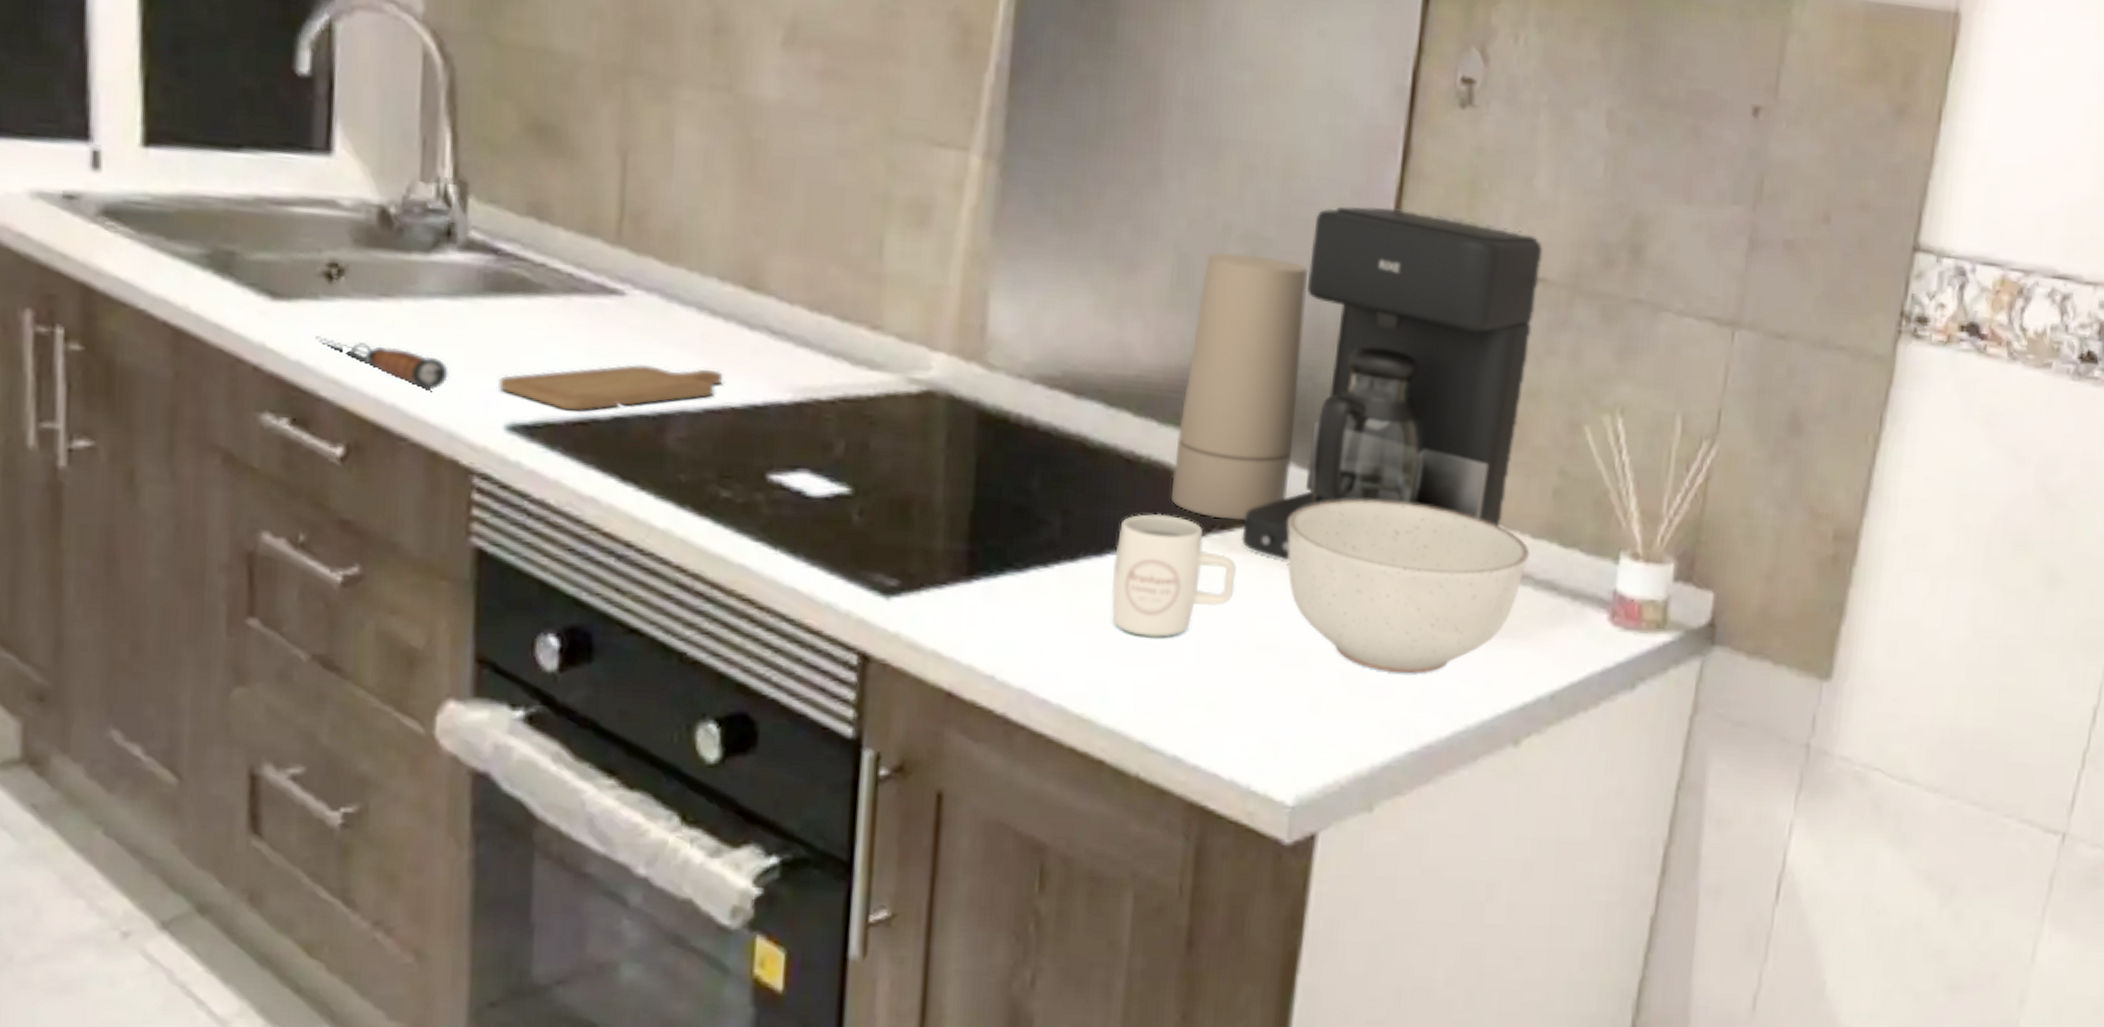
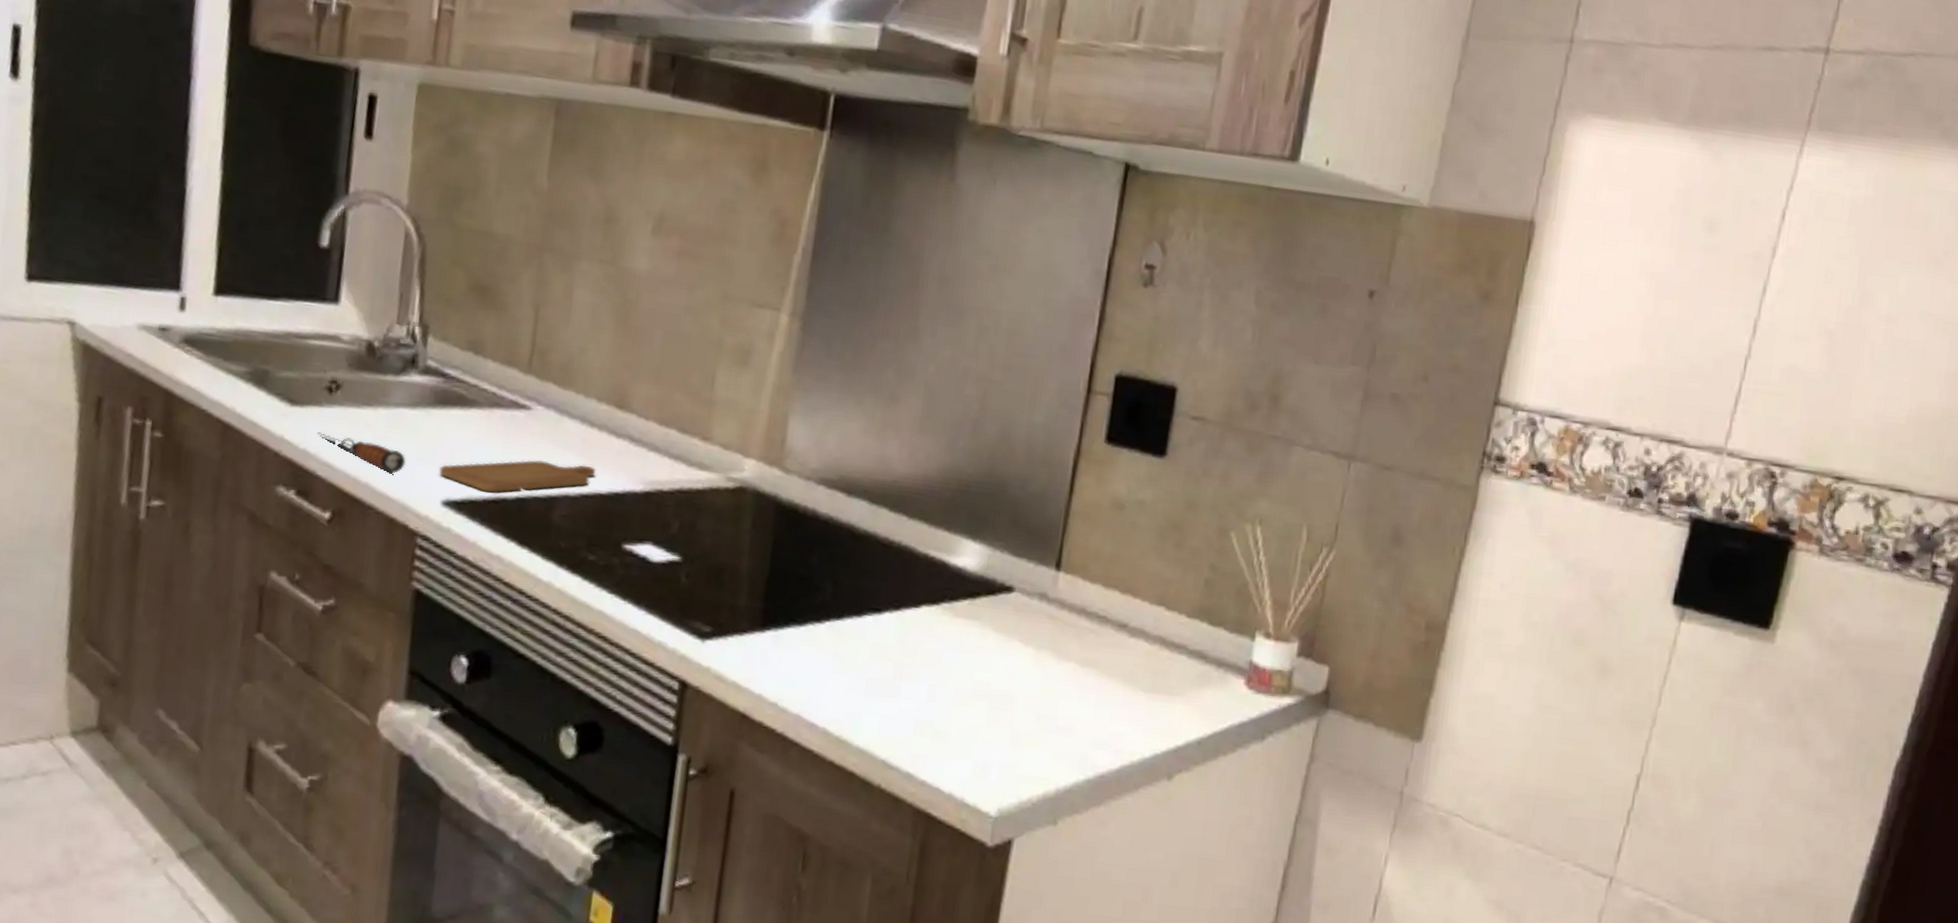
mug: present [1111,513,1238,638] -> none [866,586,962,681]
canister: present [1170,252,1309,521] -> none [914,391,1025,594]
coffee maker: present [1241,206,1543,560] -> none [966,358,1203,626]
bowl: present [1287,499,1530,674] -> none [999,581,1186,719]

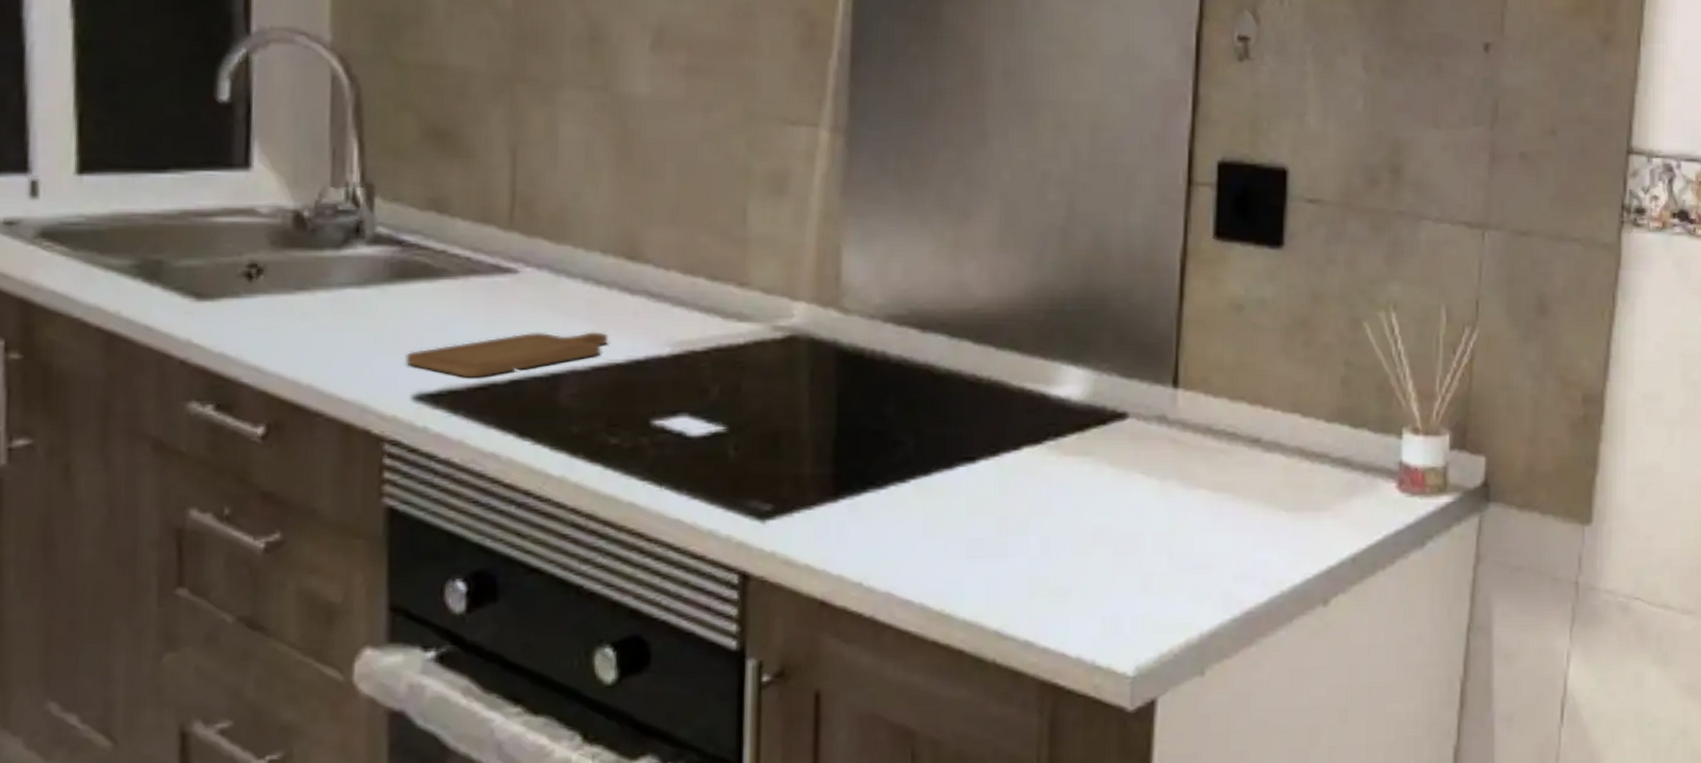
knife: present [317,432,406,473] -> none [237,330,360,370]

